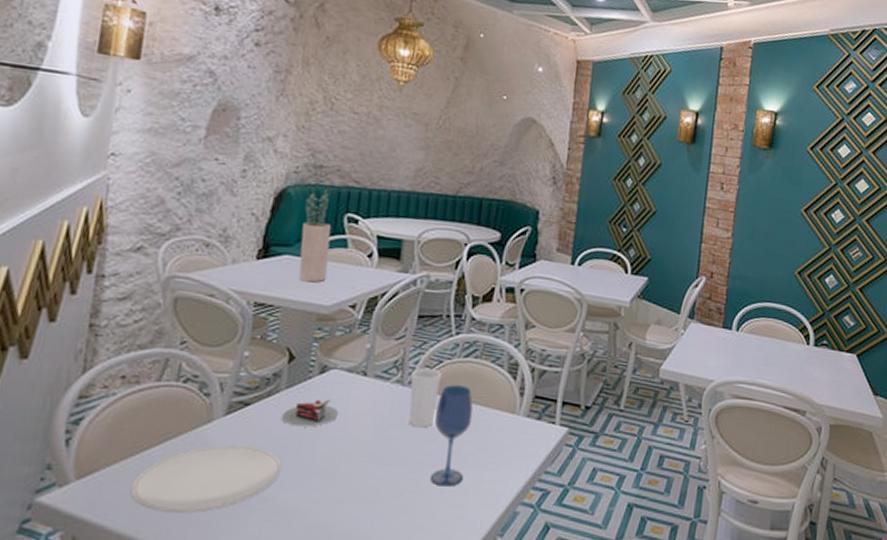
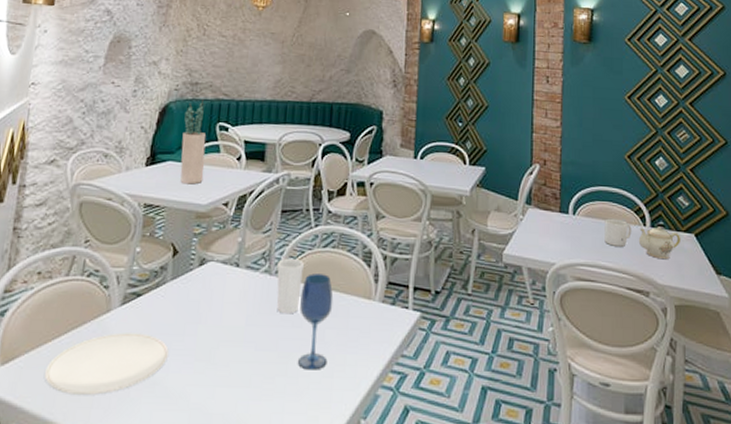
cake slice: present [281,399,339,427] -> none [167,289,217,315]
mug: none [766,335,795,365] -> present [604,218,632,247]
teapot: none [800,345,842,380] -> present [638,226,680,260]

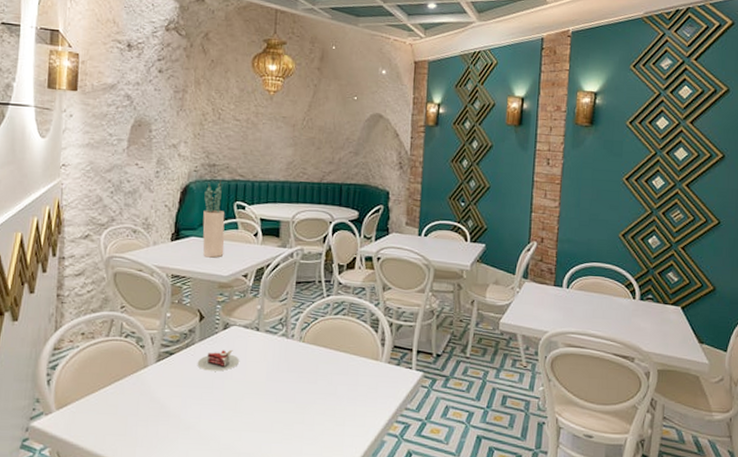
plate: present [45,332,169,395] -> none [94,385,200,436]
cake slice: none [167,289,217,315] -> present [197,350,240,371]
cup: present [277,258,305,314] -> none [293,323,318,372]
wineglass: present [298,273,334,370] -> none [313,337,345,419]
mug: present [604,218,632,247] -> none [595,292,622,317]
teapot: present [638,226,680,260] -> none [627,299,667,330]

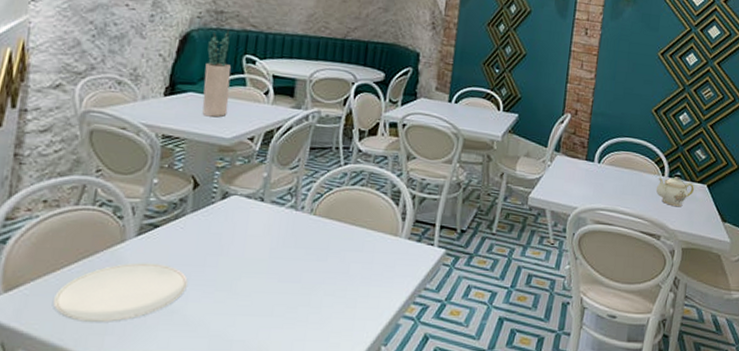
plate: none [94,385,200,436] -> present [53,262,188,322]
cake slice: present [197,350,240,371] -> none [187,222,239,247]
teapot: none [627,299,667,330] -> present [656,177,694,207]

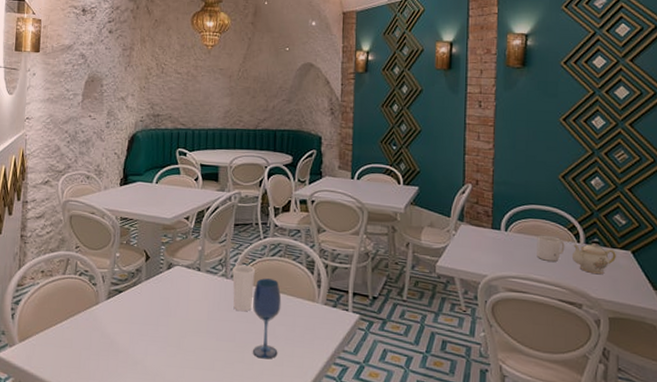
plate: present [53,262,188,322] -> none [52,321,146,369]
vase: present [202,29,231,118] -> none [148,129,168,202]
cup: none [302,194,332,248] -> present [232,264,256,312]
wineglass: none [322,210,360,301] -> present [252,278,282,359]
mug: none [625,167,651,194] -> present [537,235,565,262]

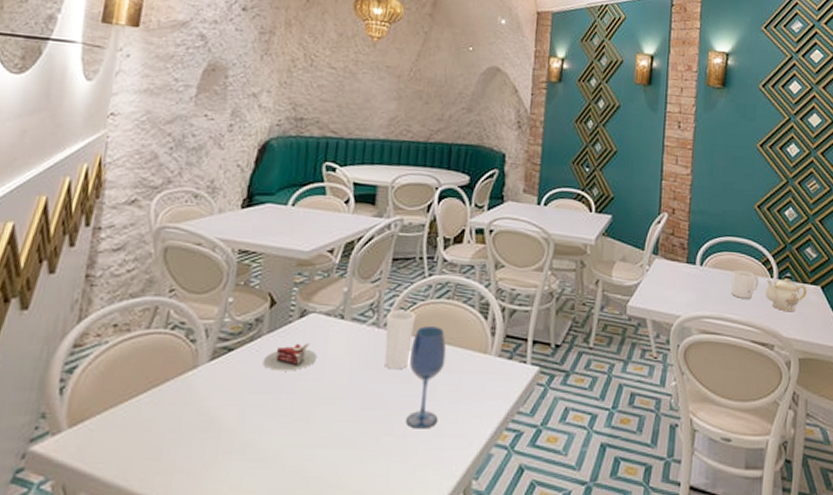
cake slice: none [143,289,183,309] -> present [262,343,318,371]

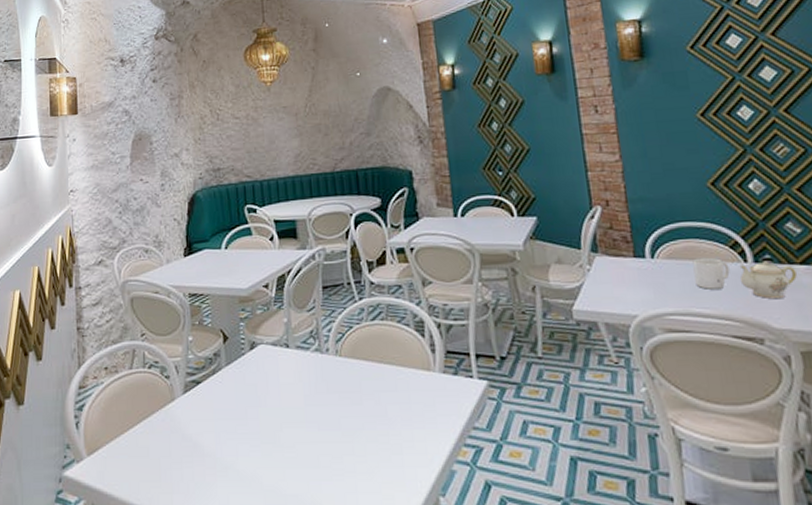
cake slice: present [262,343,318,371] -> none [226,373,273,399]
cup: present [384,309,417,370] -> none [327,334,356,392]
wineglass: present [406,326,447,429] -> none [354,348,394,448]

